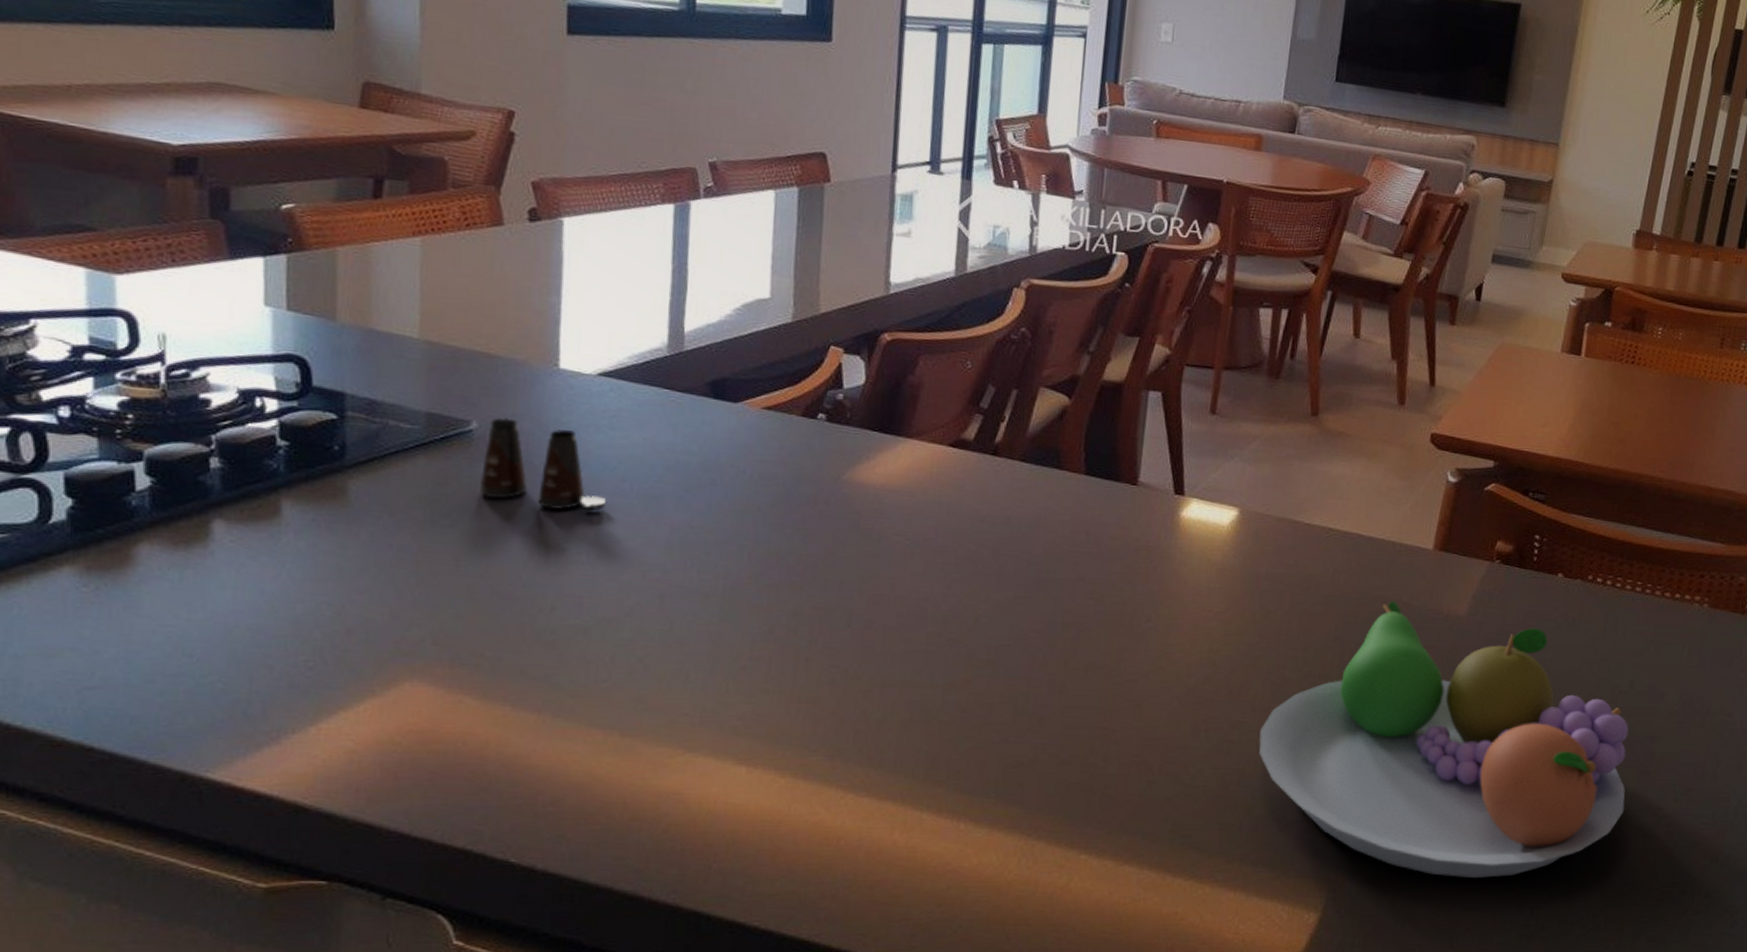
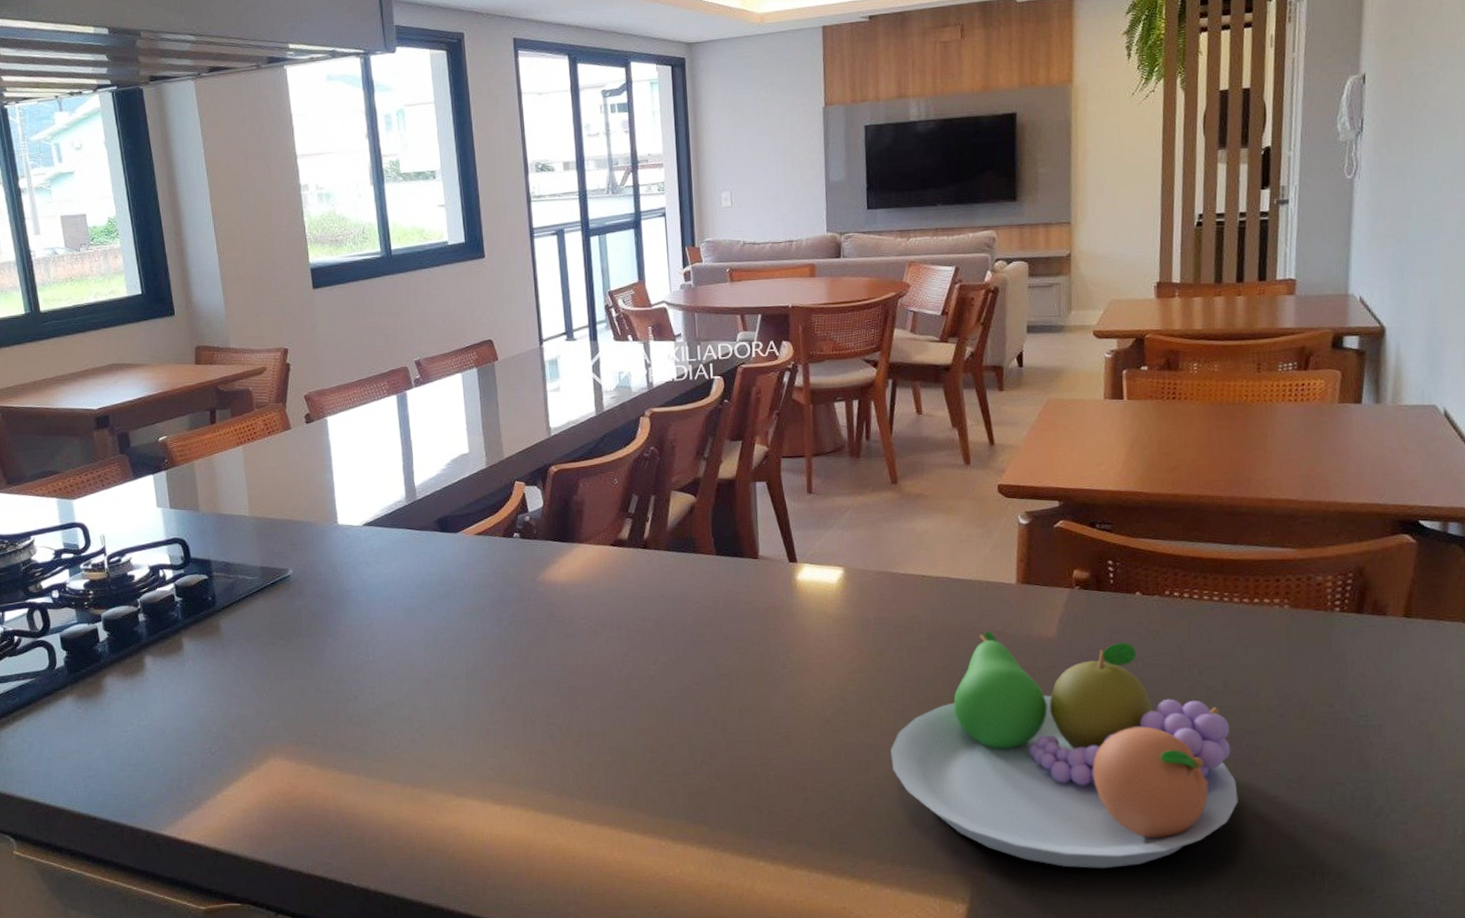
salt shaker: present [480,417,606,511] -> none [298,564,380,627]

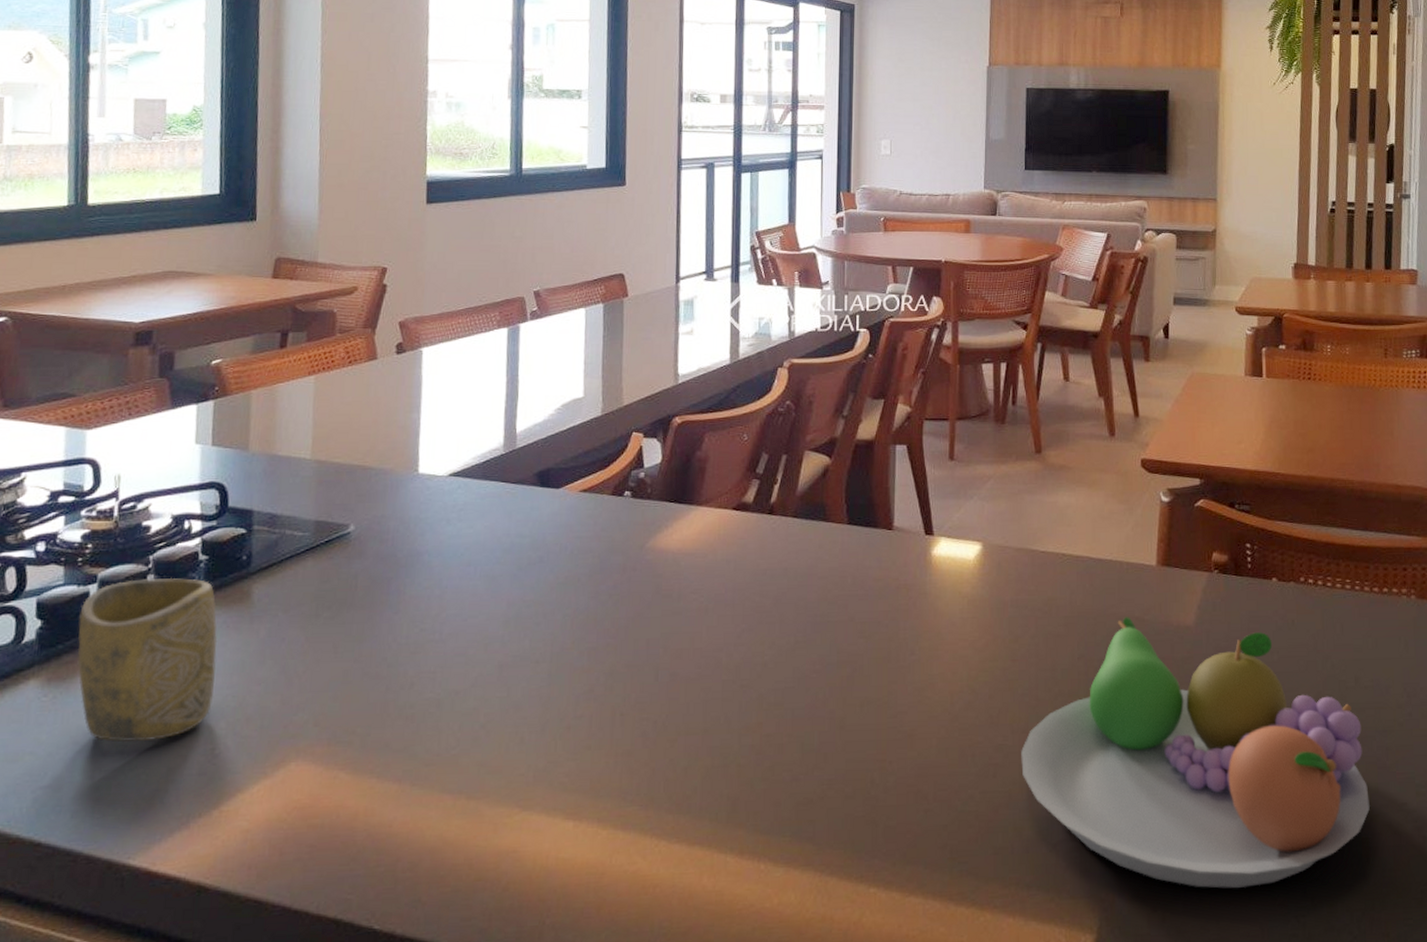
cup: none [93,615,204,744] -> present [77,577,218,743]

